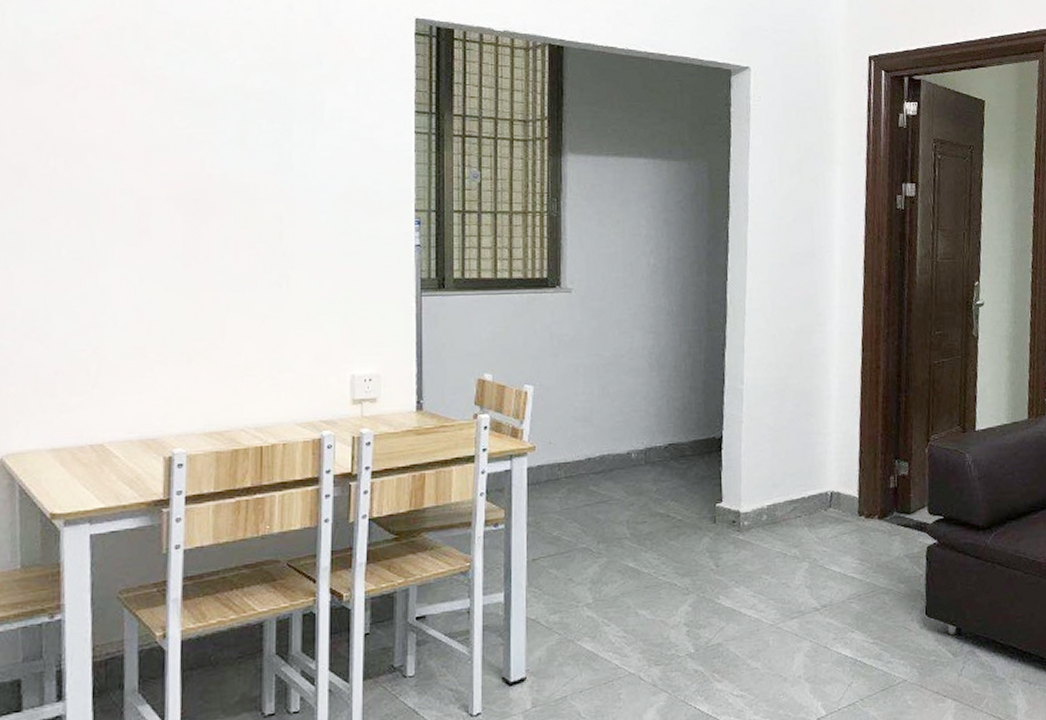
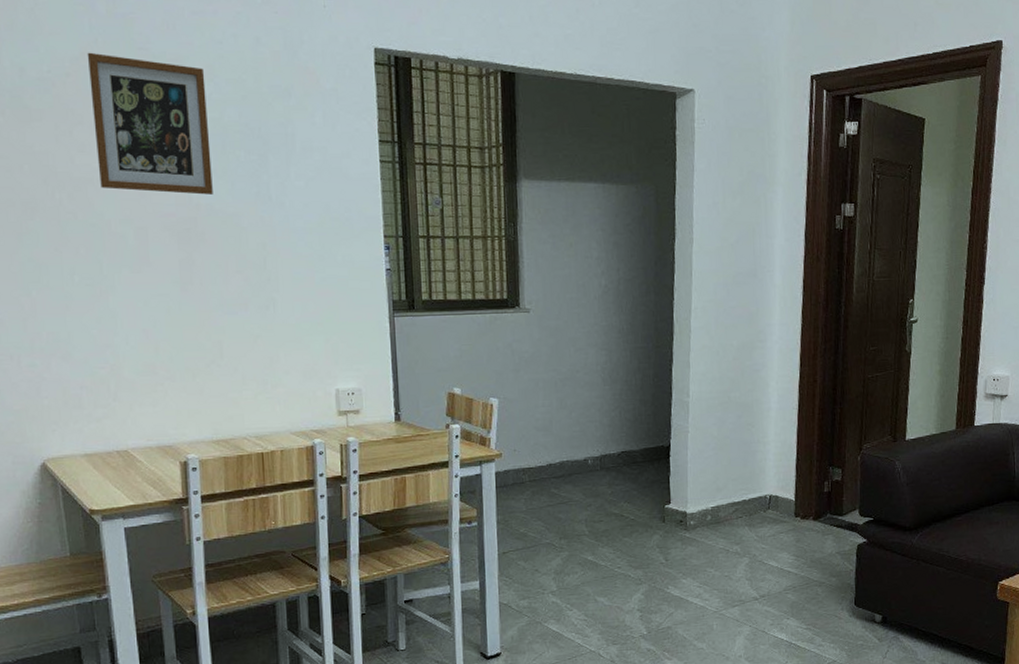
picture frame: none [101,15,230,164] -> present [87,52,213,195]

